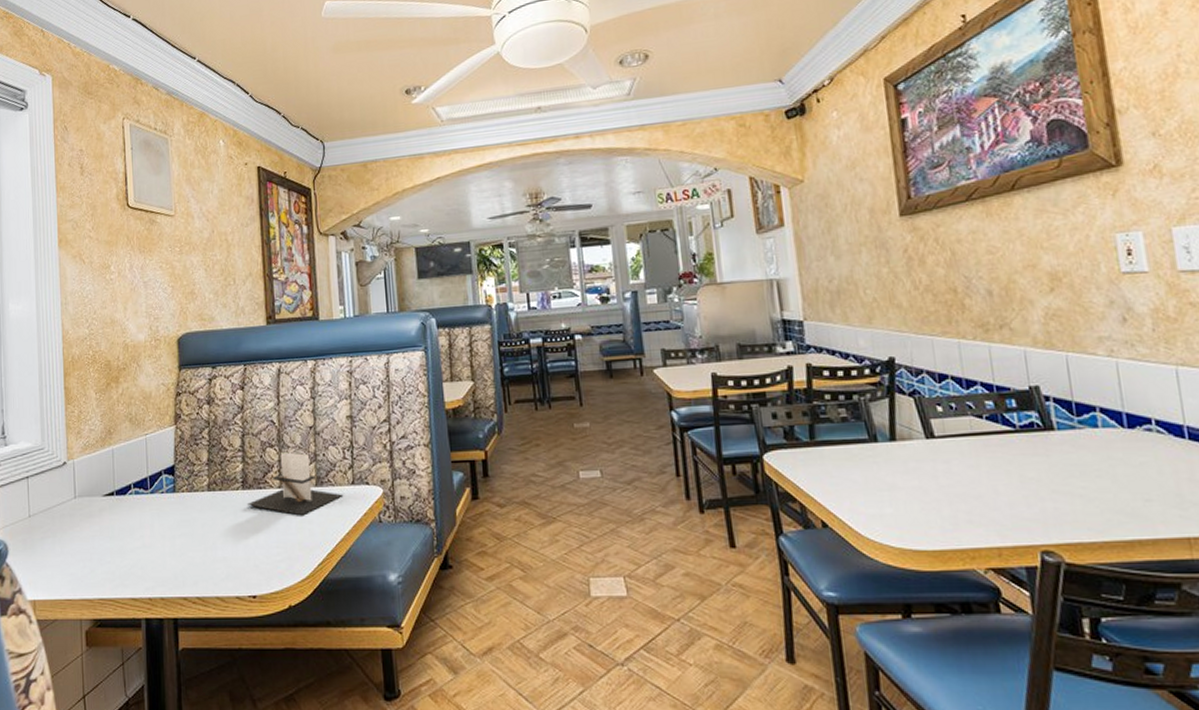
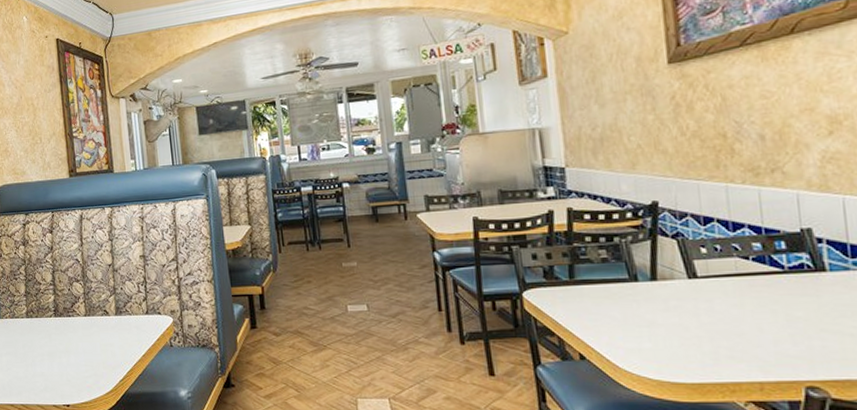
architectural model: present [246,452,342,516] -> none [58,286,138,340]

